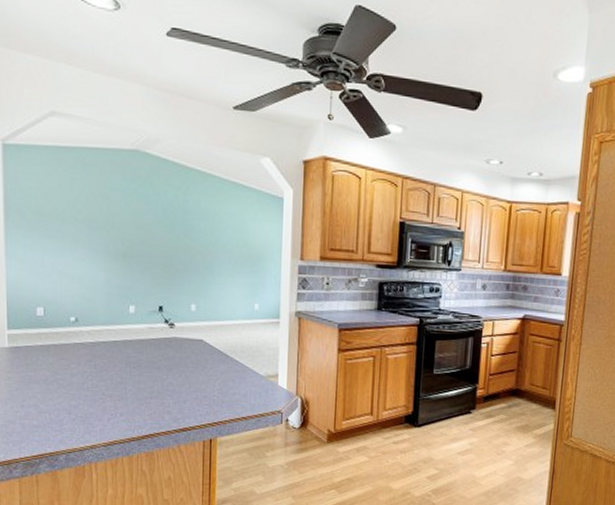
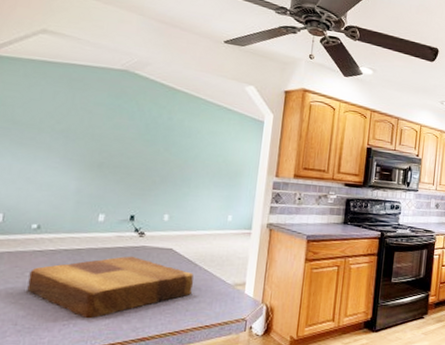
cutting board: none [75,347,227,409] -> present [27,256,194,319]

